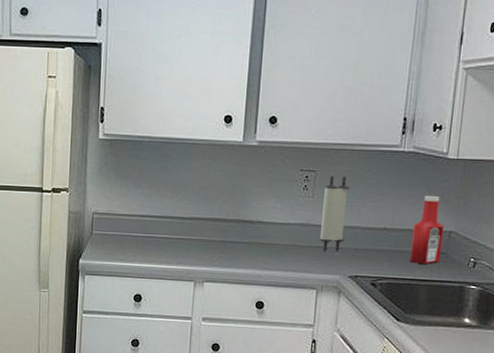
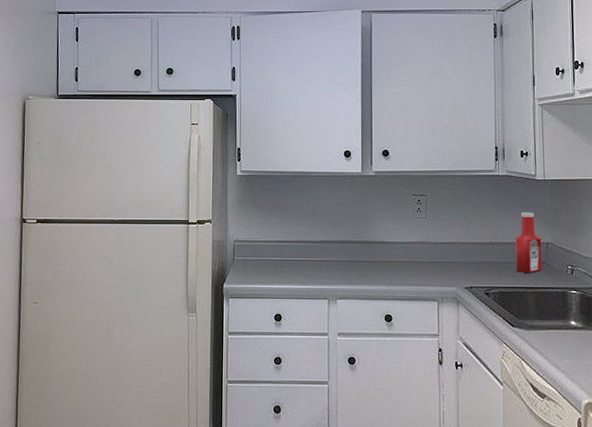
scroll: present [319,172,349,254] -> none [434,196,457,268]

